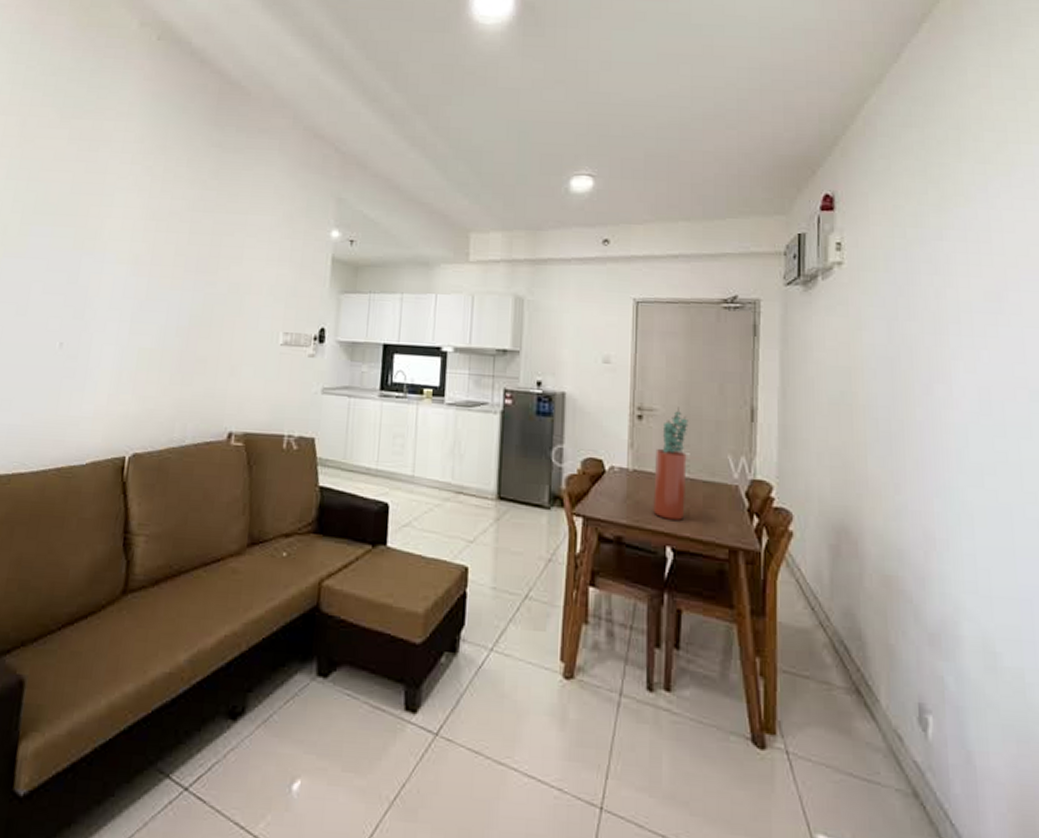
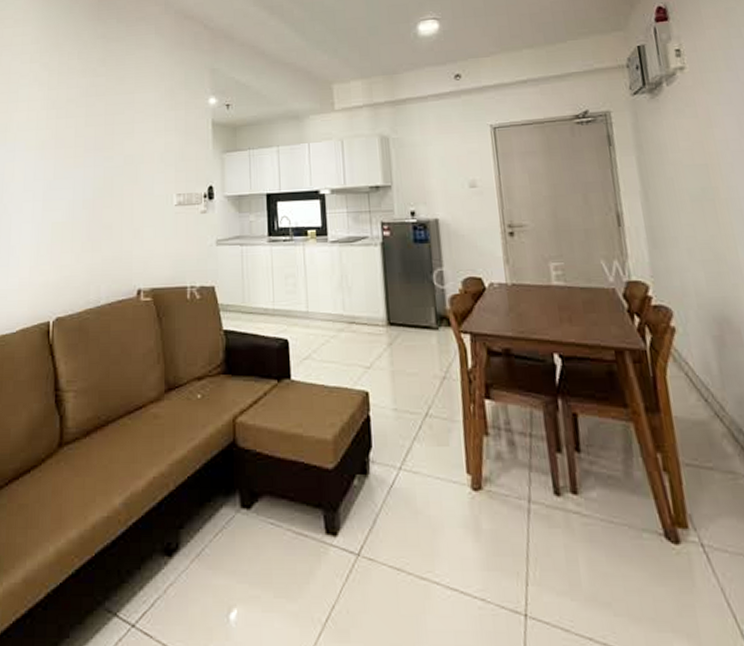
vase: present [653,407,689,522] -> none [530,220,567,329]

